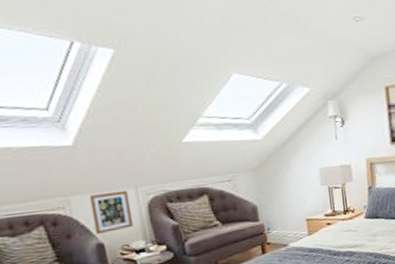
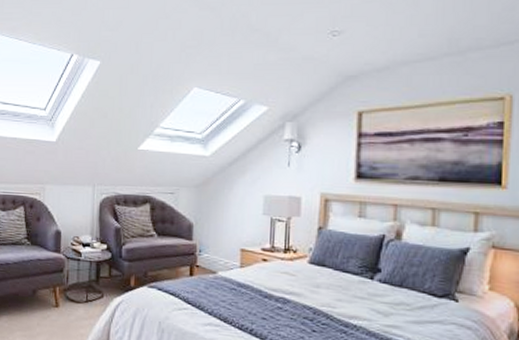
picture frame: present [88,190,134,234] -> none [57,186,87,222]

